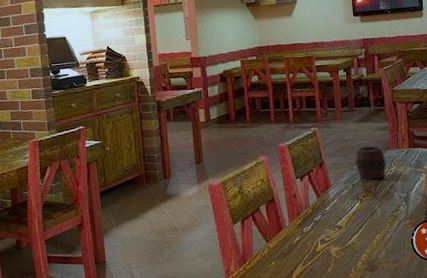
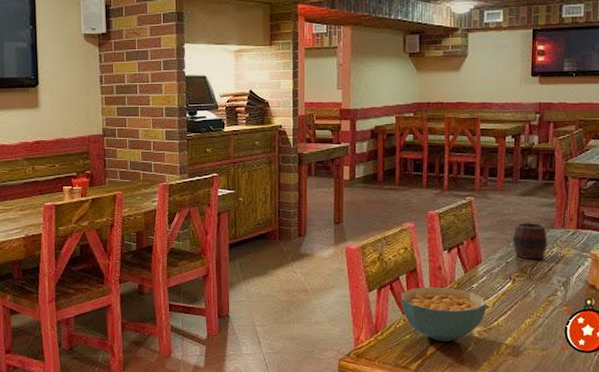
cereal bowl: none [262,213,341,265] -> present [401,287,487,341]

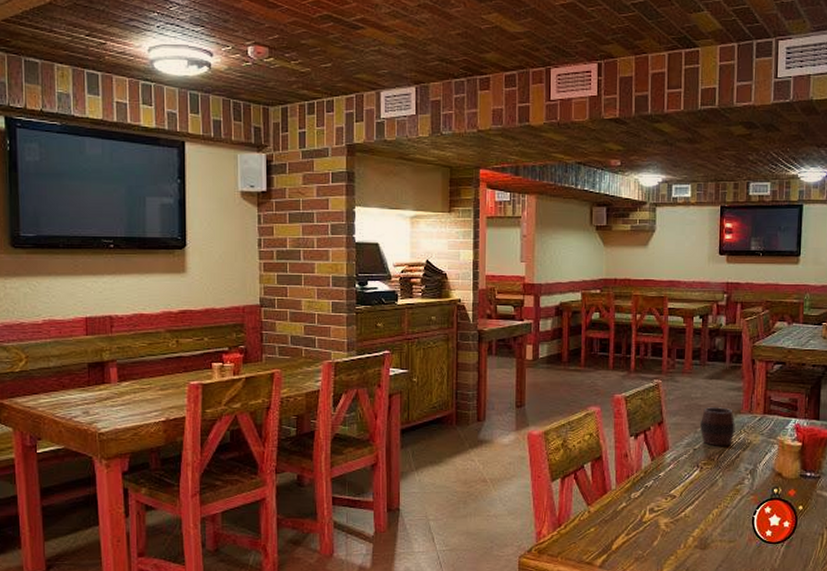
cereal bowl: present [401,287,487,341] -> none [585,475,674,534]

